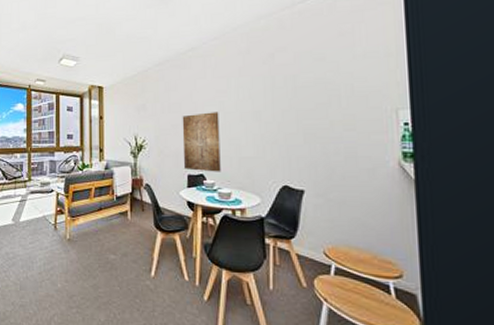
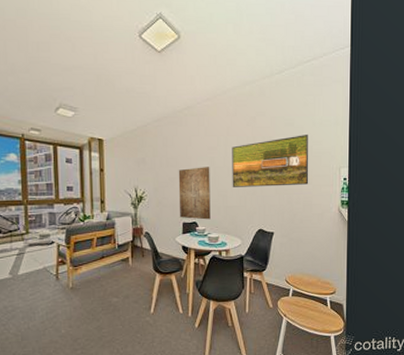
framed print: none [245,70,351,135] -> present [232,135,309,187]

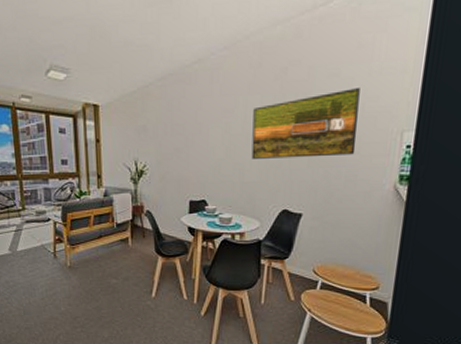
wall art: present [178,167,211,220] -> none [185,134,225,198]

